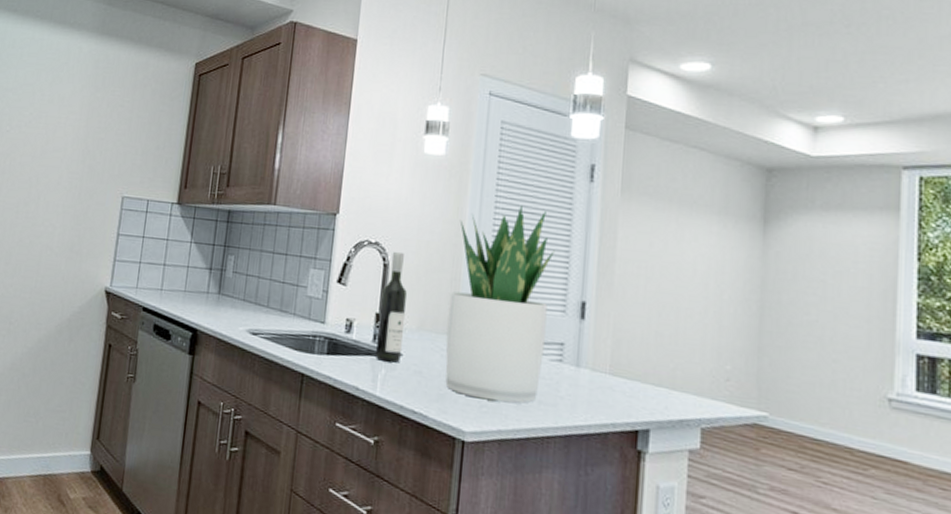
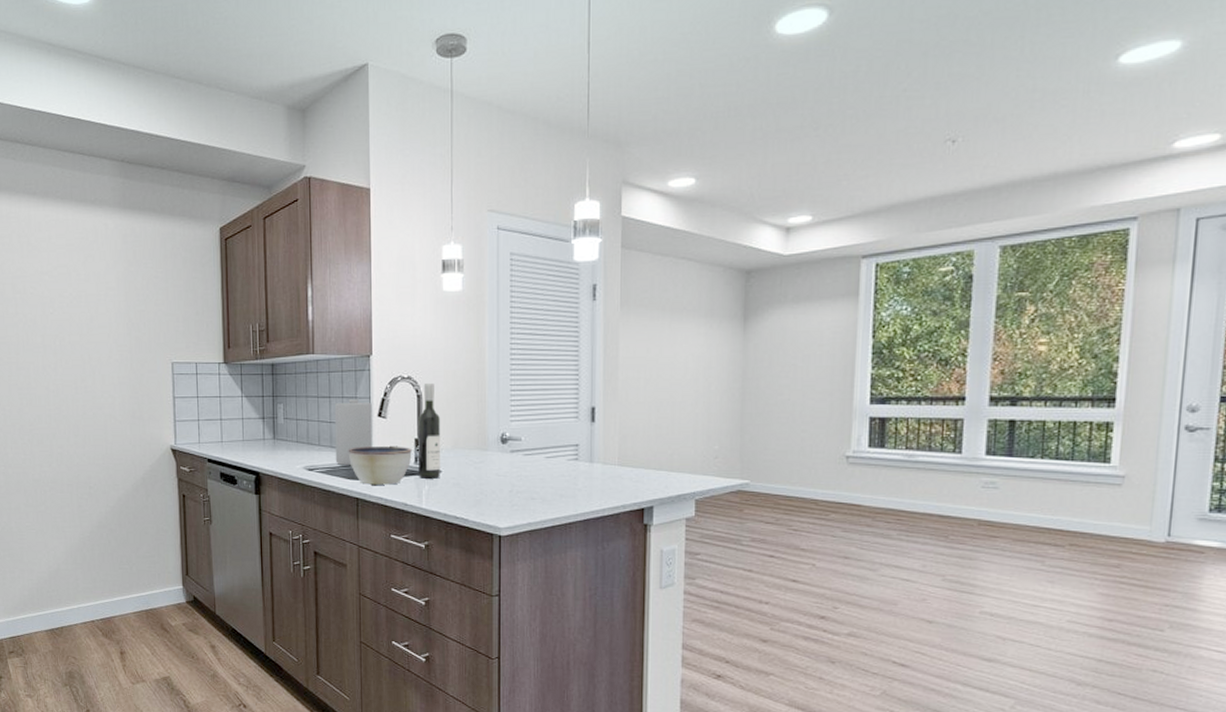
paper towel holder: none [283,259,332,336] -> present [334,399,372,466]
bowl: none [298,314,371,363] -> present [348,447,412,485]
planter: present [445,205,555,404] -> none [478,329,566,500]

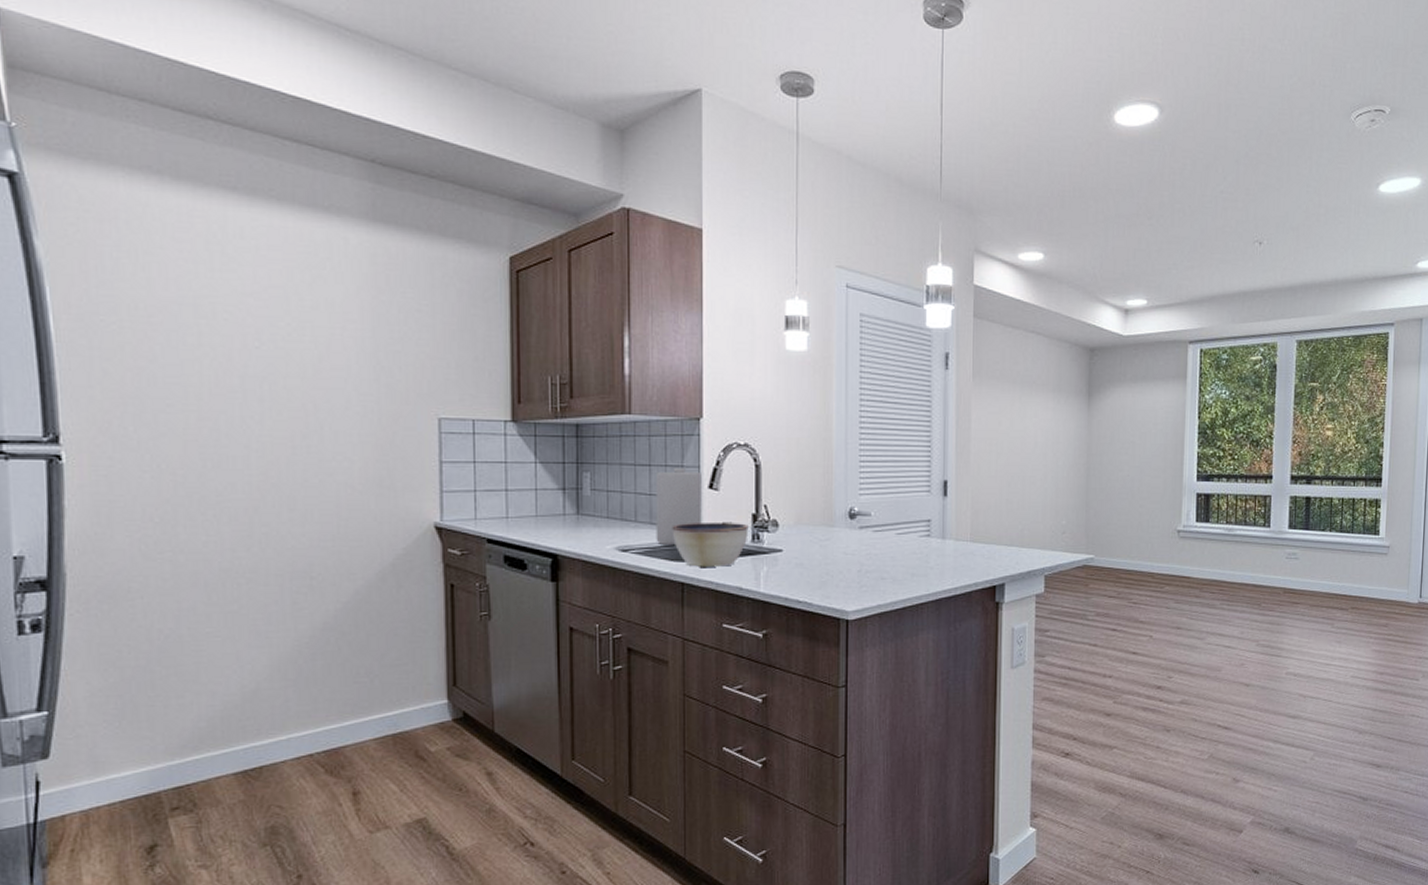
bottle: present [418,382,441,479] -> none [756,451,783,559]

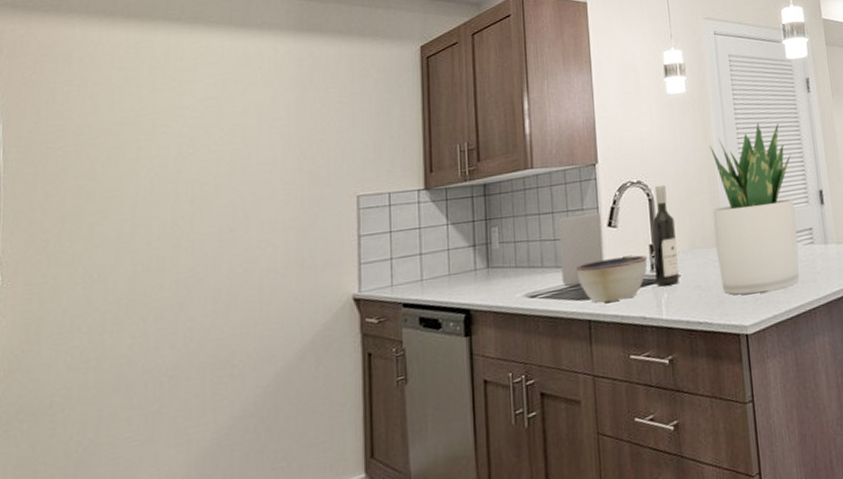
bottle: none [756,451,783,559] -> present [651,184,680,287]
planter: none [823,396,918,580] -> present [710,122,800,295]

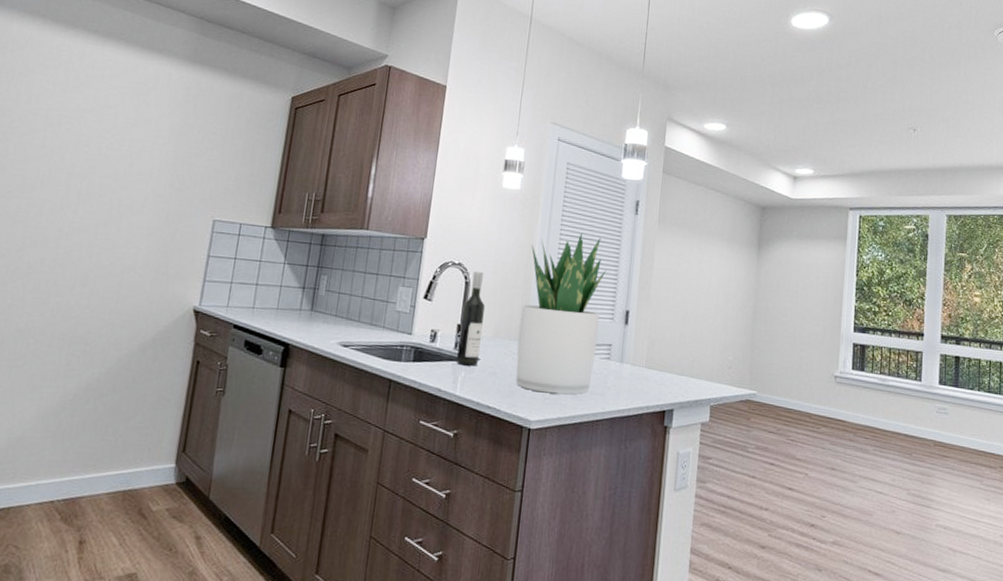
paper towel holder: present [558,211,604,286] -> none [373,278,420,346]
bowl: present [576,255,648,303] -> none [387,327,453,369]

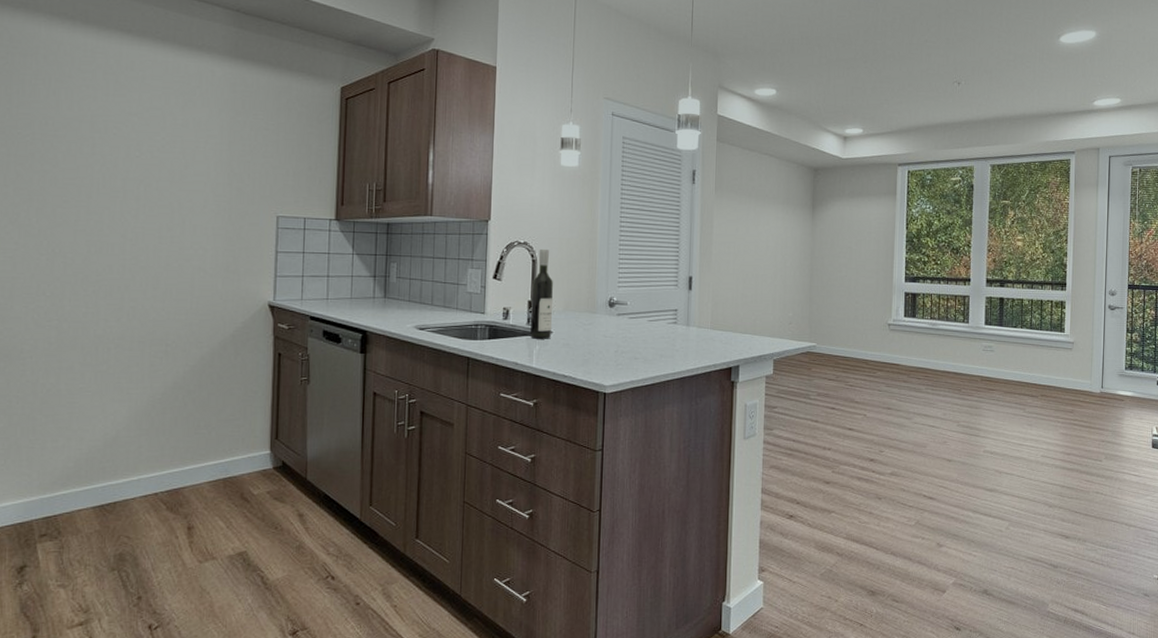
planter: present [515,233,607,395] -> none [587,205,668,360]

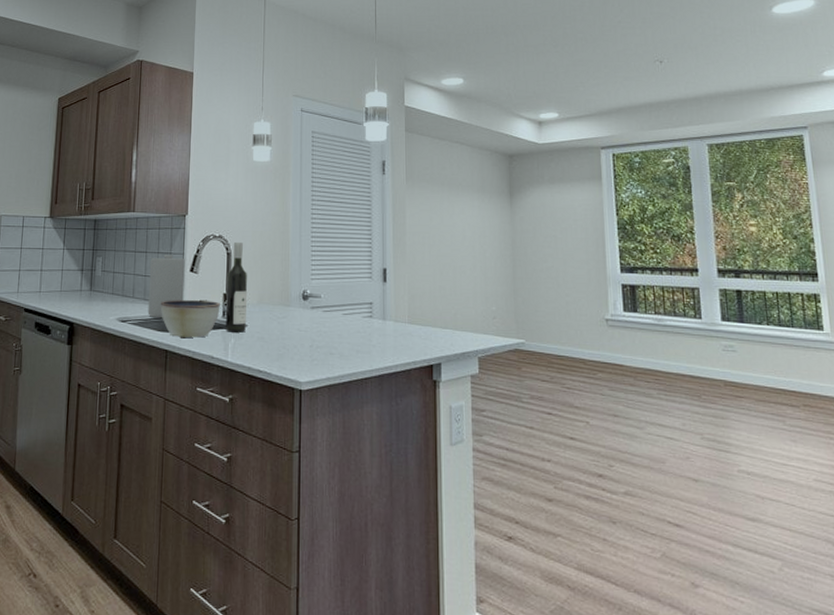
paper towel holder: none [448,261,488,326] -> present [147,255,185,319]
bowl: none [461,307,525,345] -> present [160,300,220,338]

